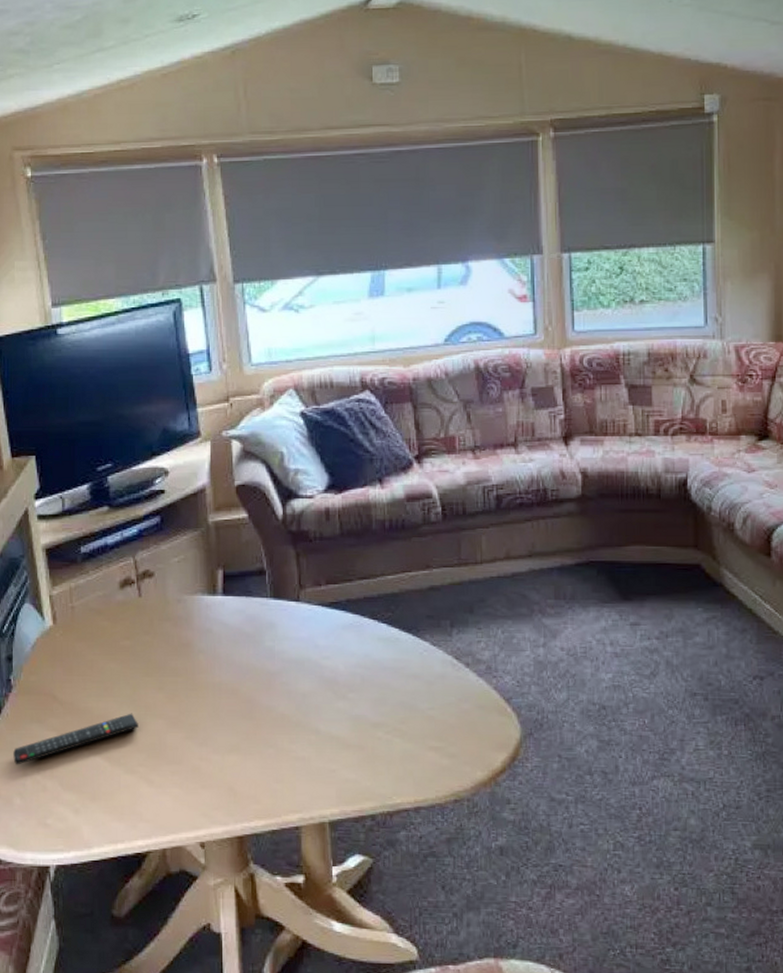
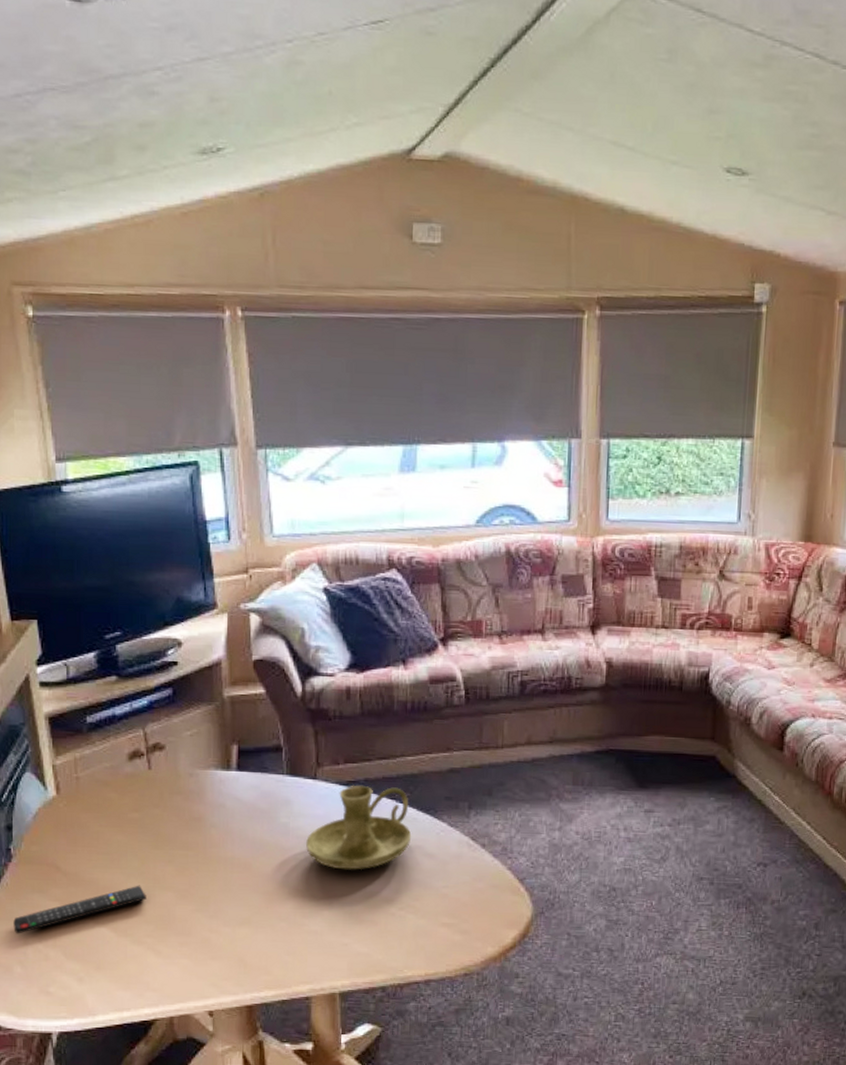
candle holder: none [291,606,395,693] -> present [306,785,412,870]

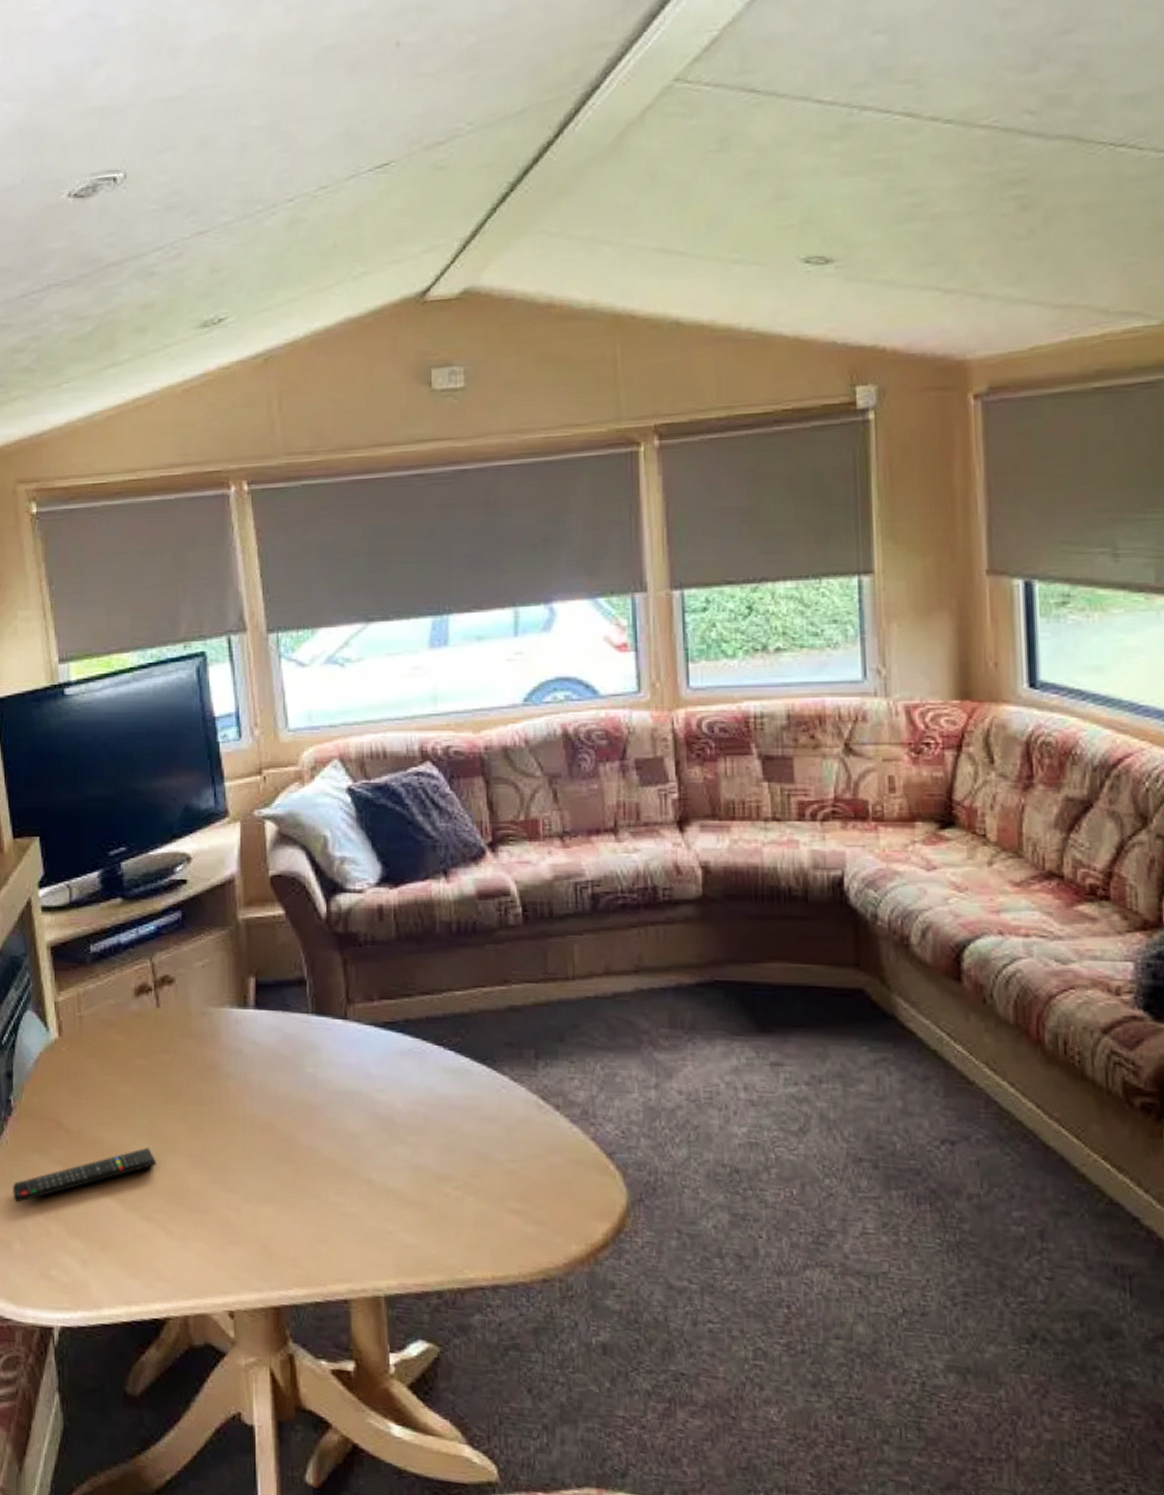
candle holder: present [306,785,412,870] -> none [338,1026,466,1136]

